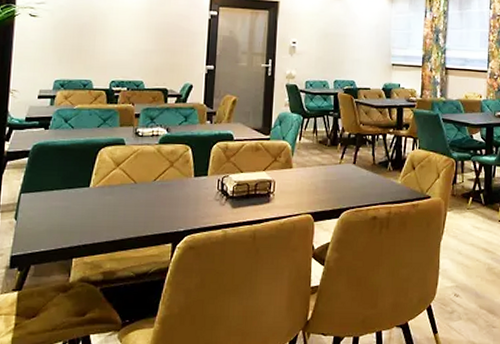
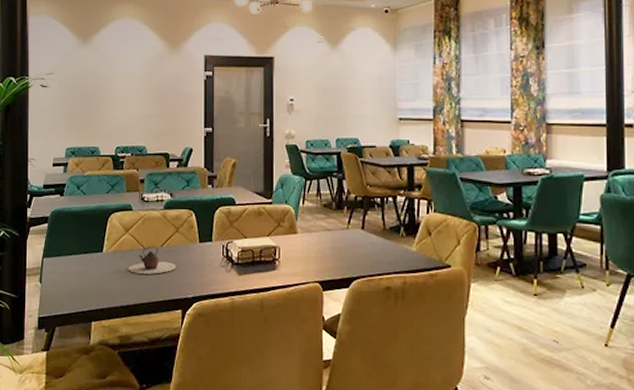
teapot: none [116,180,169,209] -> present [128,246,176,274]

